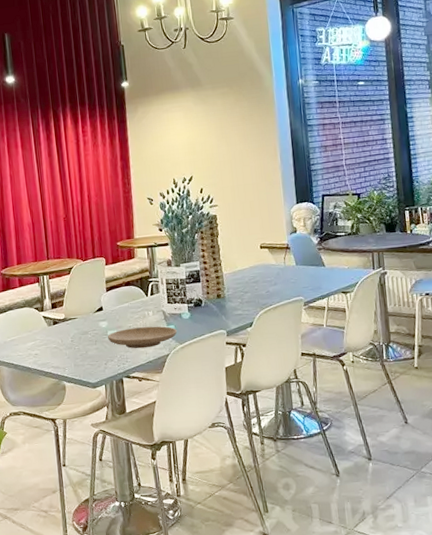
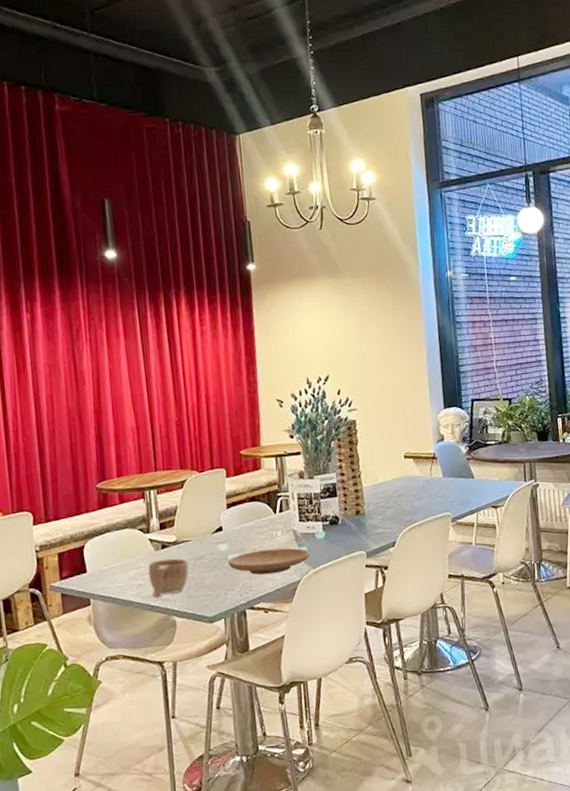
cup: none [42,333,75,366] -> present [148,558,189,598]

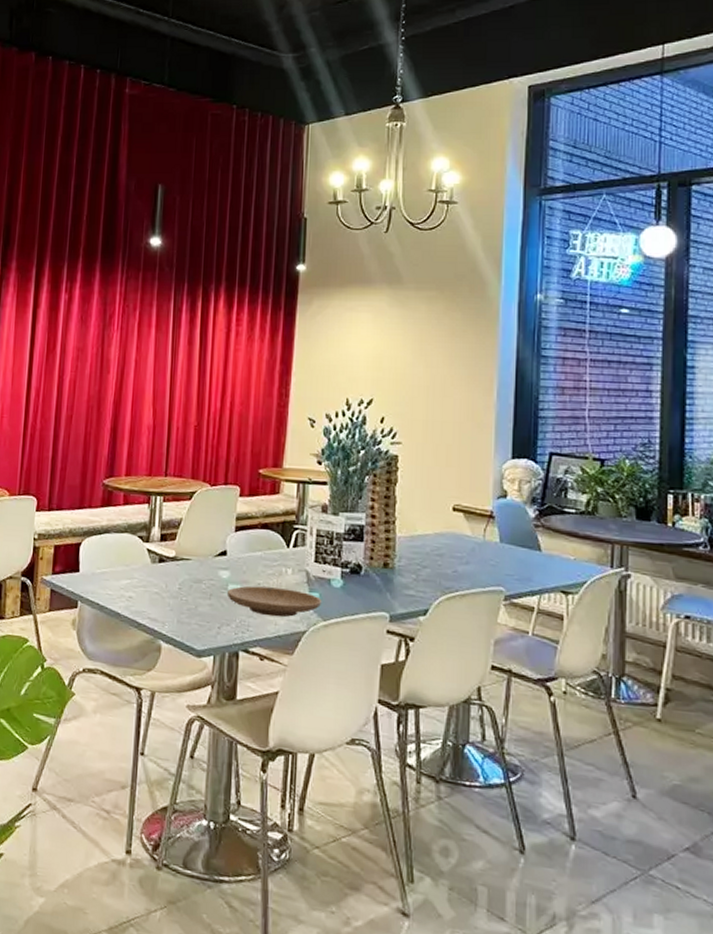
cup: present [148,558,189,598] -> none [140,574,184,616]

